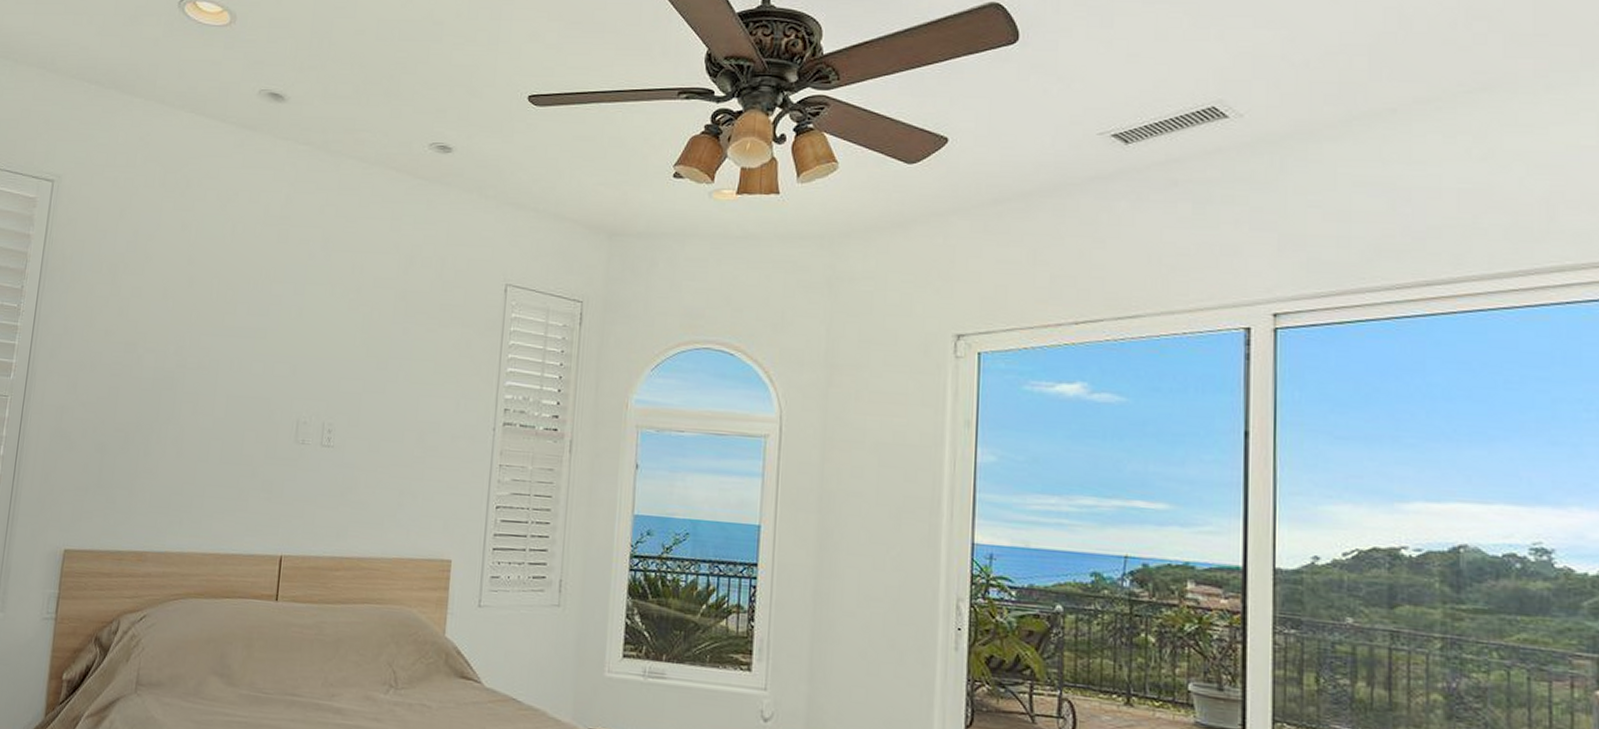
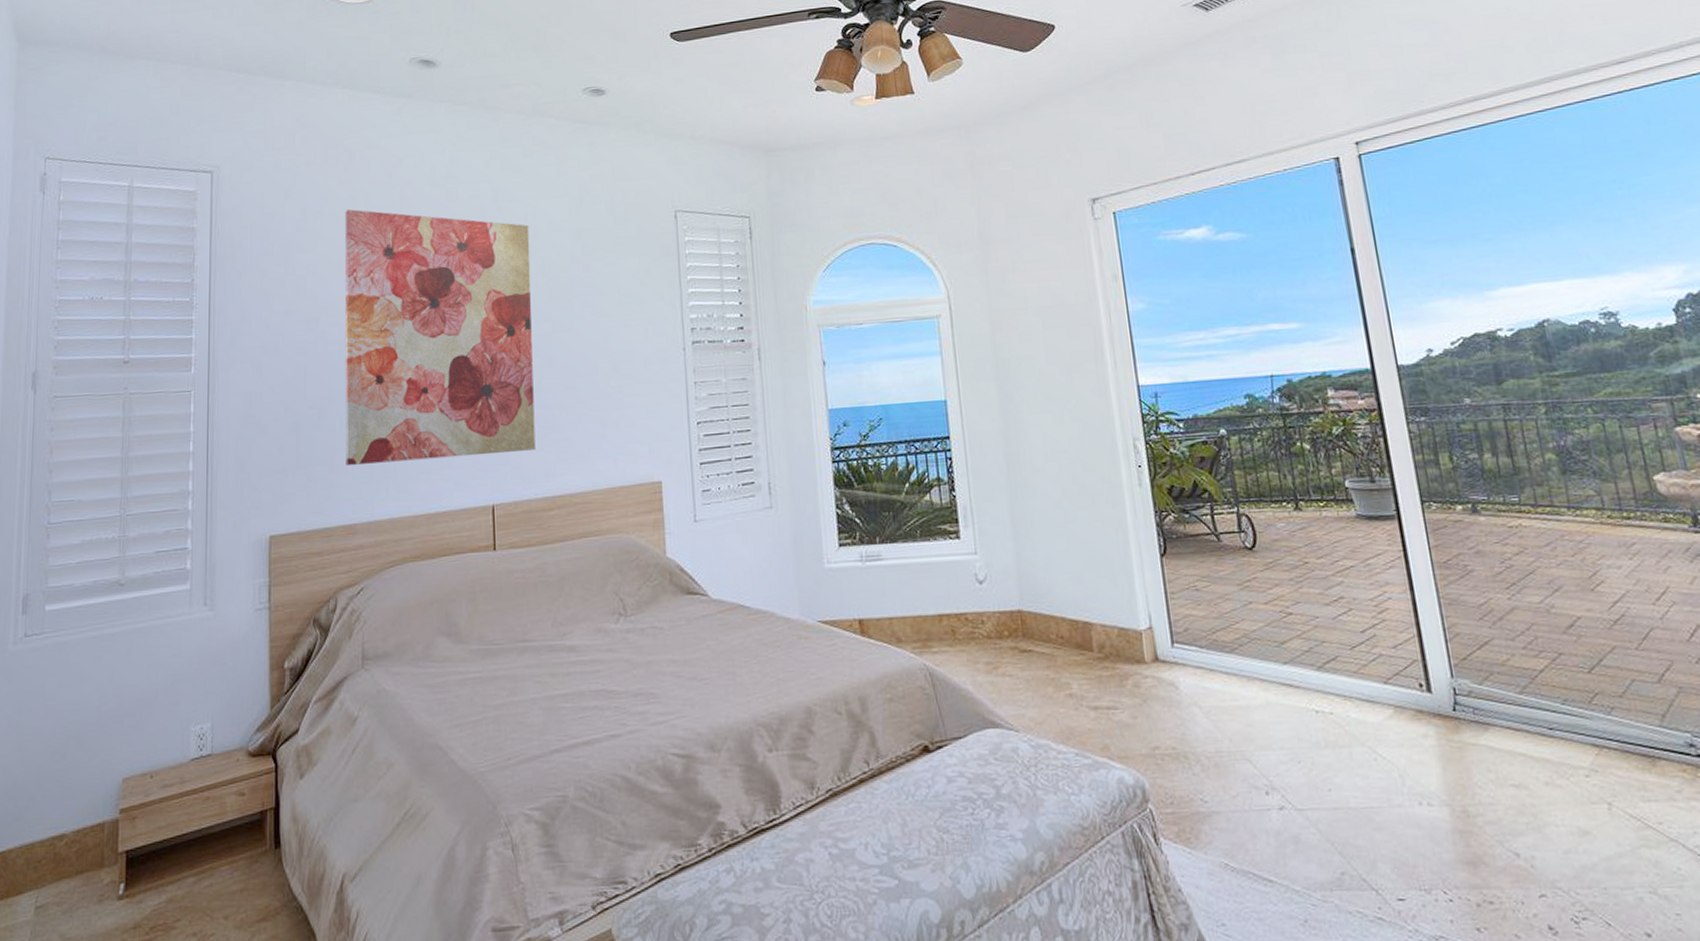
wall art: none [144,237,355,508] -> present [344,209,536,466]

